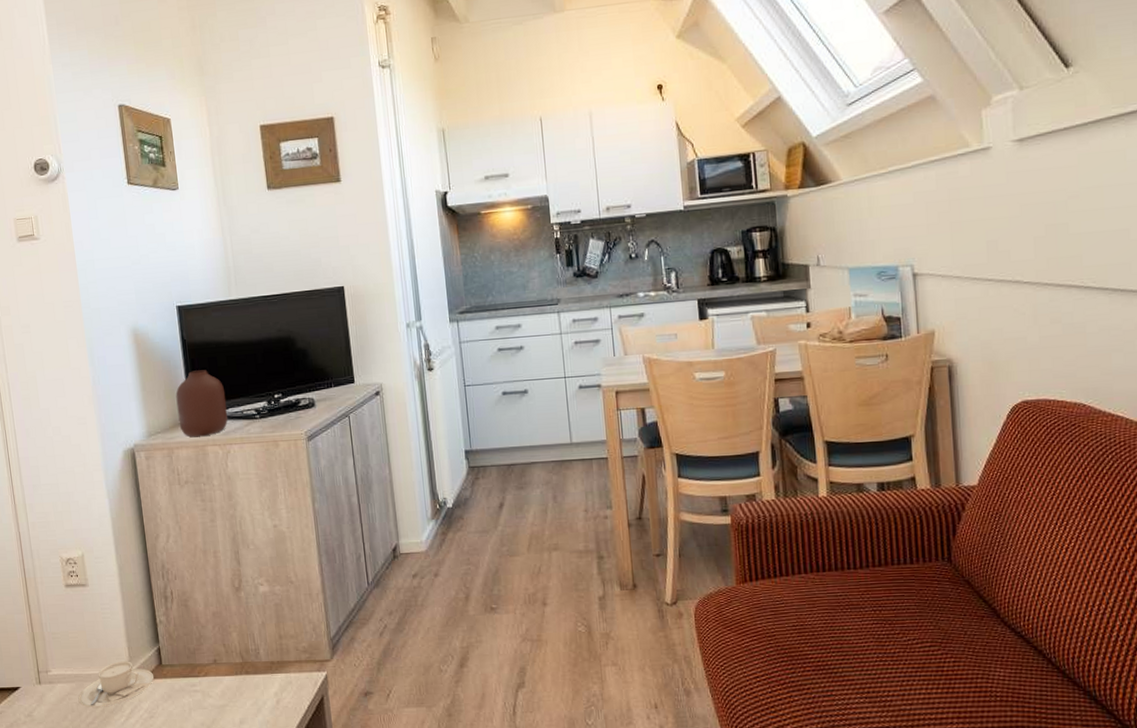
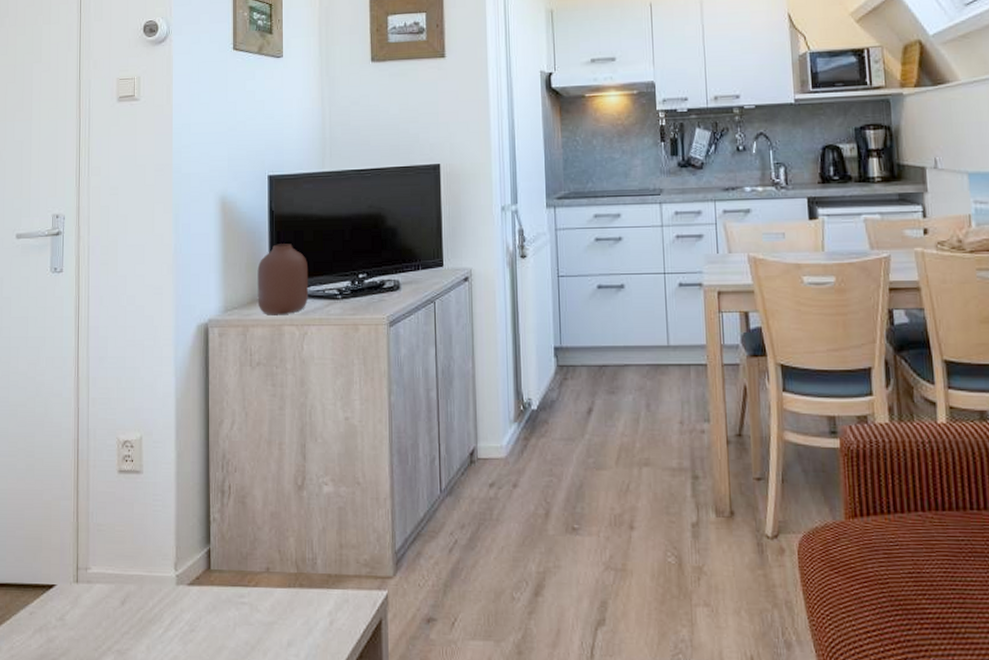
teacup: present [78,661,155,708] -> none [116,562,201,615]

